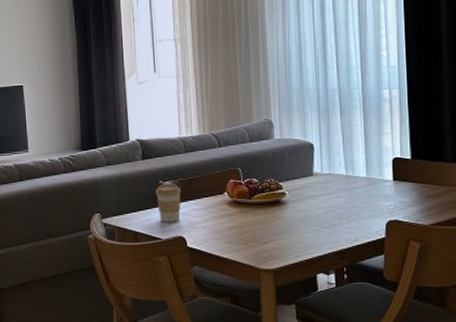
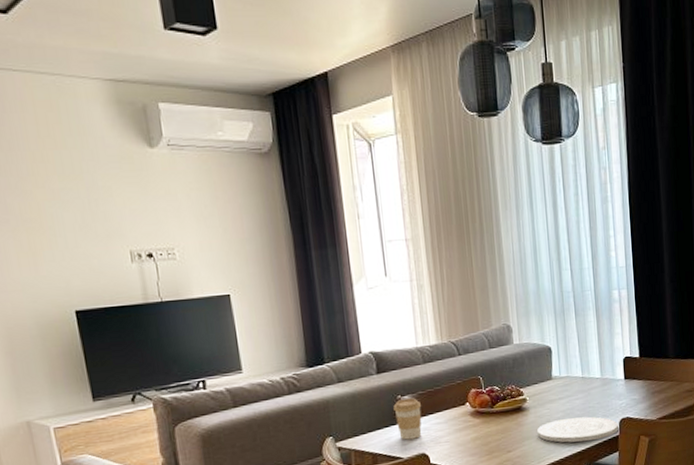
plate: none [296,215,385,241] -> present [537,416,618,443]

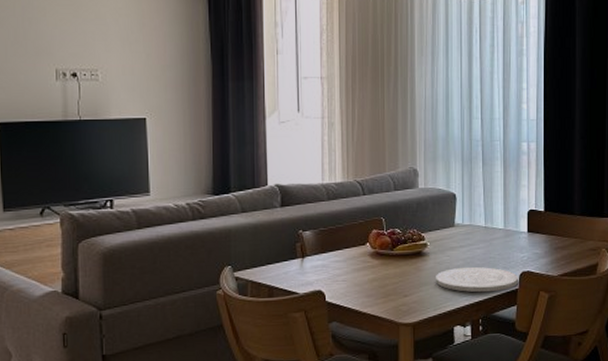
coffee cup: present [393,398,422,440] -> none [294,234,322,276]

